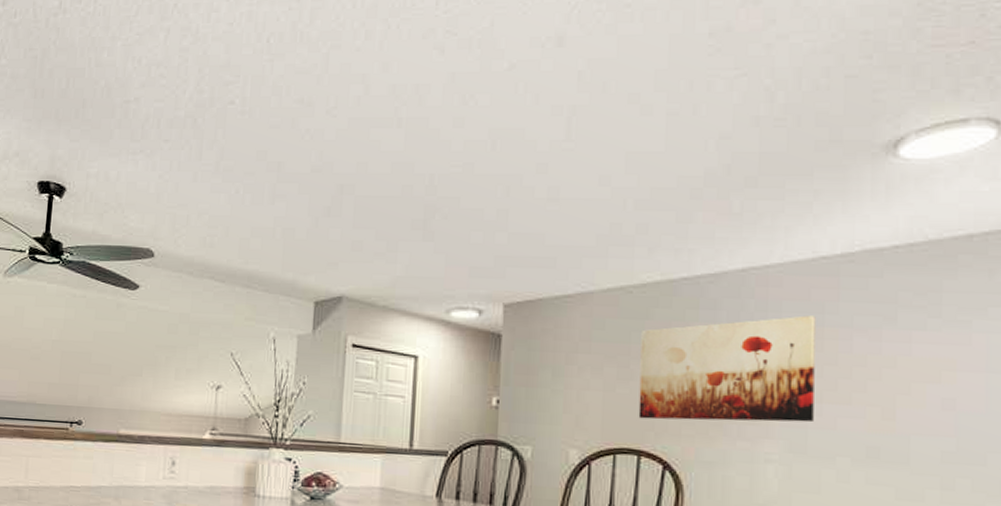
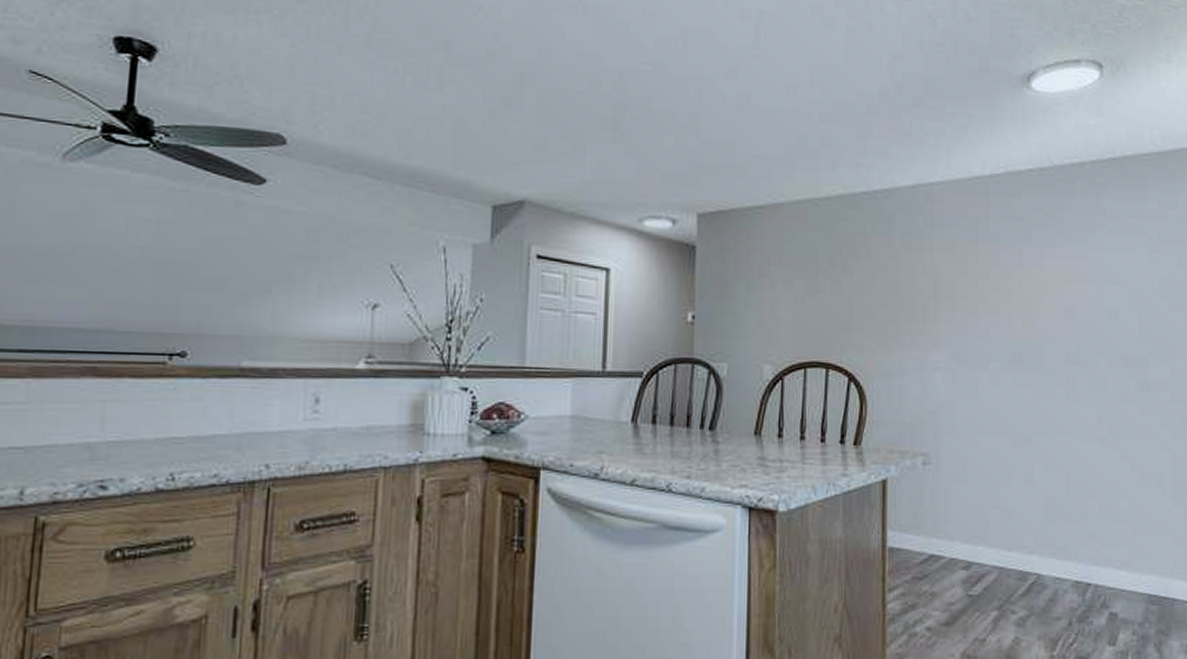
wall art: present [638,315,816,423] -> none [826,231,971,332]

